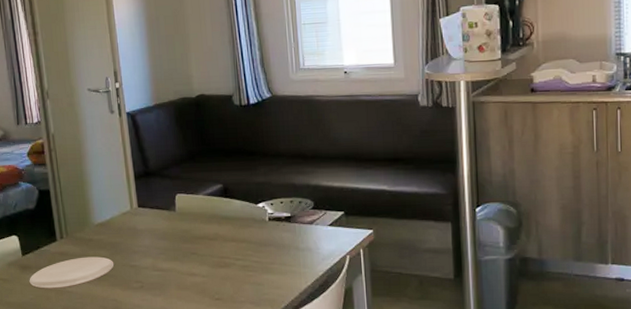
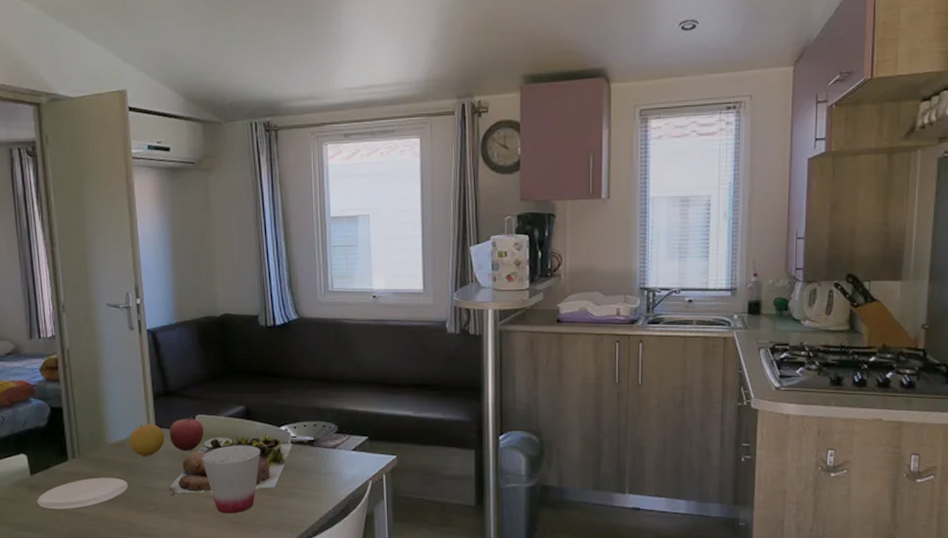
fruit: none [113,203,147,235] -> present [129,423,165,456]
fruit: none [151,196,185,230] -> present [169,417,204,451]
food platter: none [153,211,270,275] -> present [169,434,292,497]
cup: none [182,222,240,290] -> present [201,445,261,514]

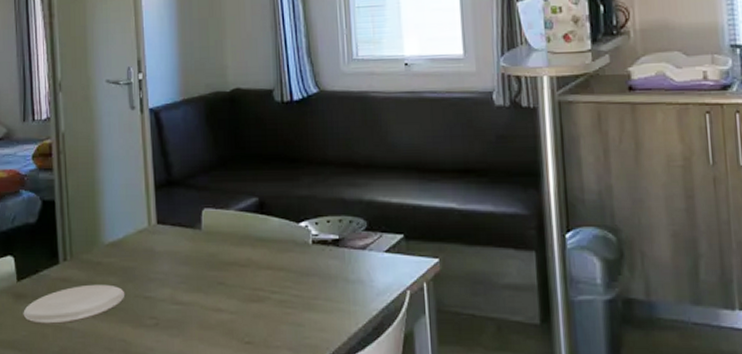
fruit: present [129,423,165,456] -> none [126,219,167,259]
fruit: present [169,417,204,451] -> none [172,211,212,253]
food platter: present [169,434,292,497] -> none [171,232,313,309]
cup: present [201,445,261,514] -> none [208,245,277,331]

